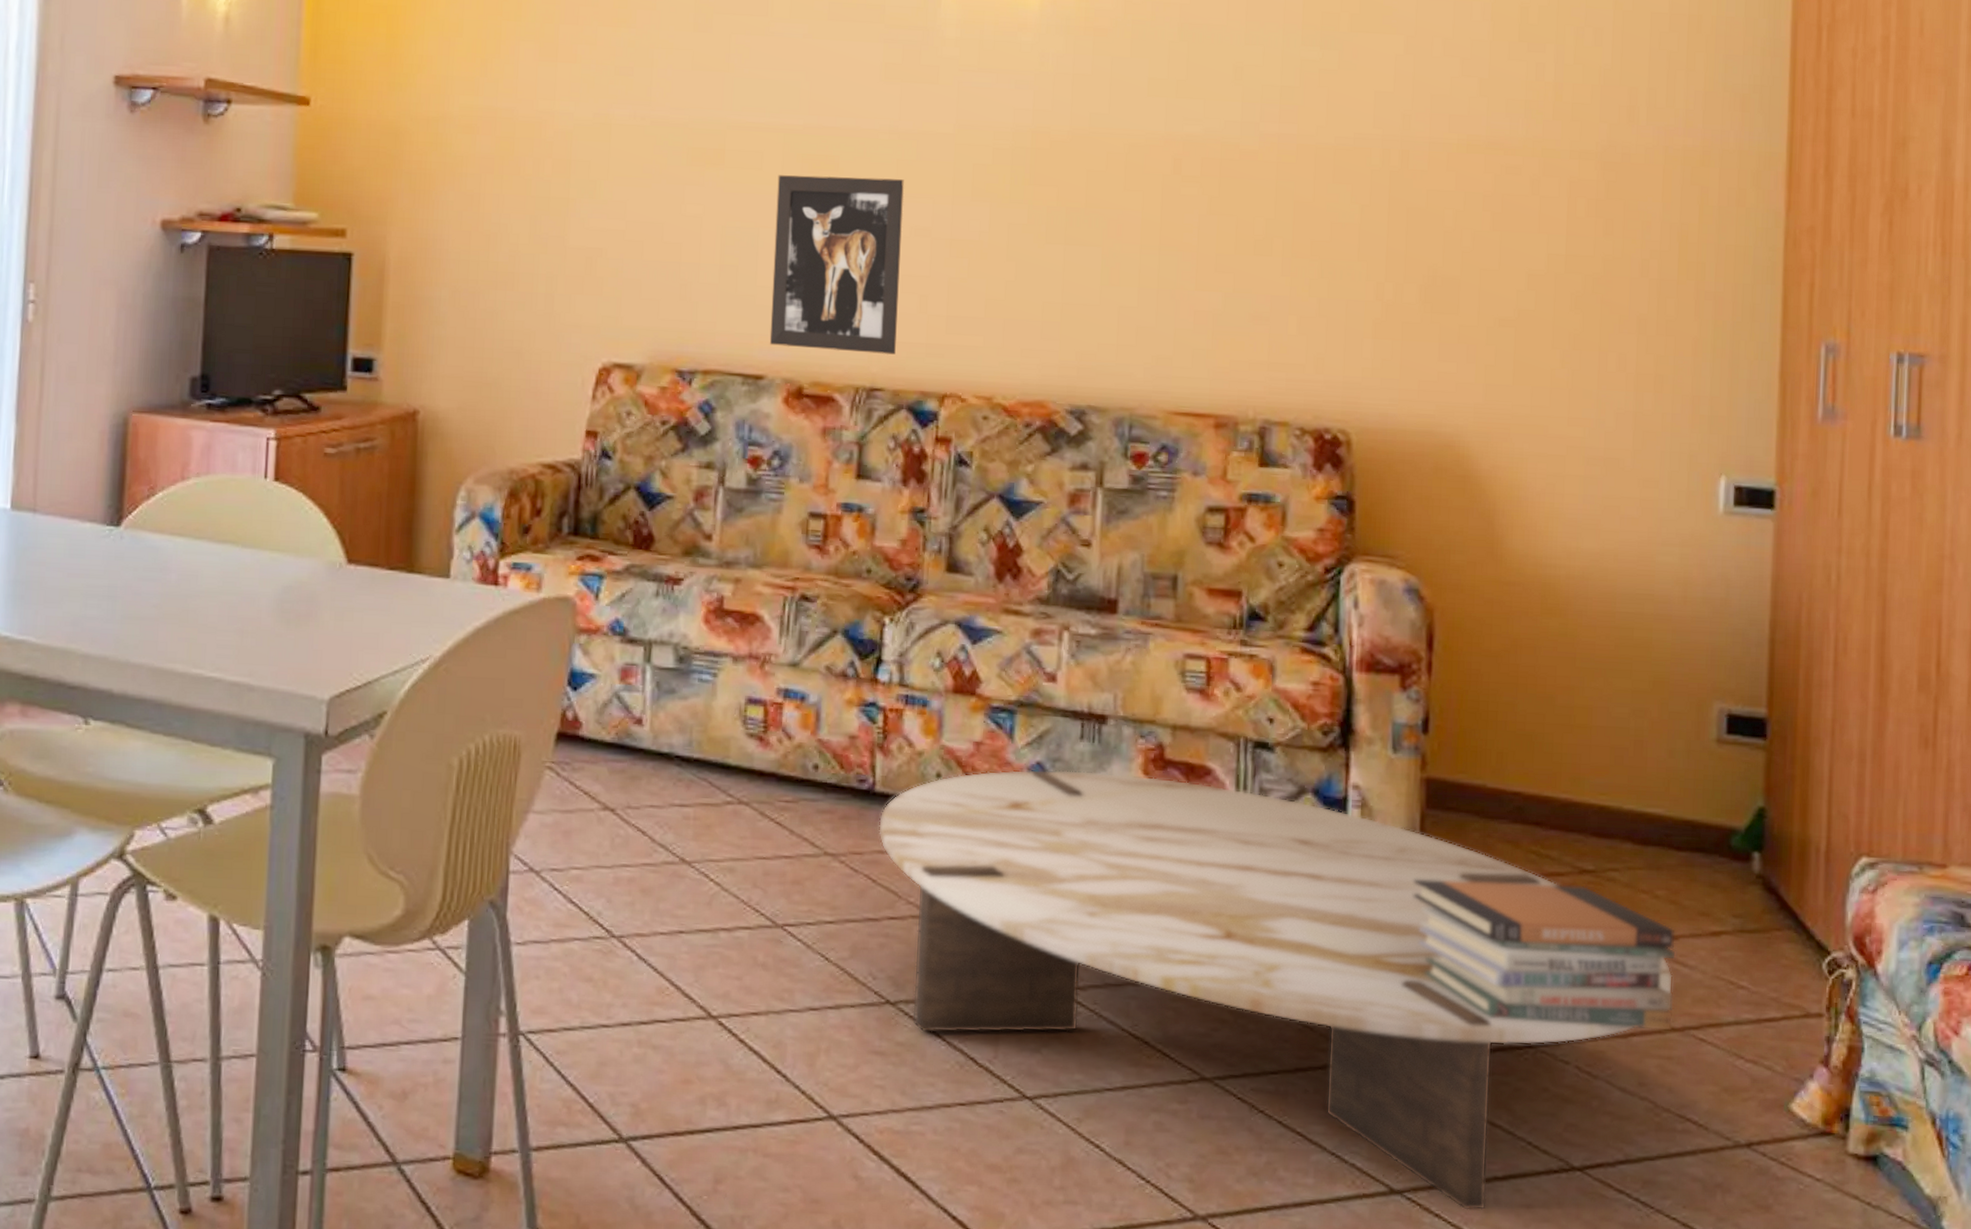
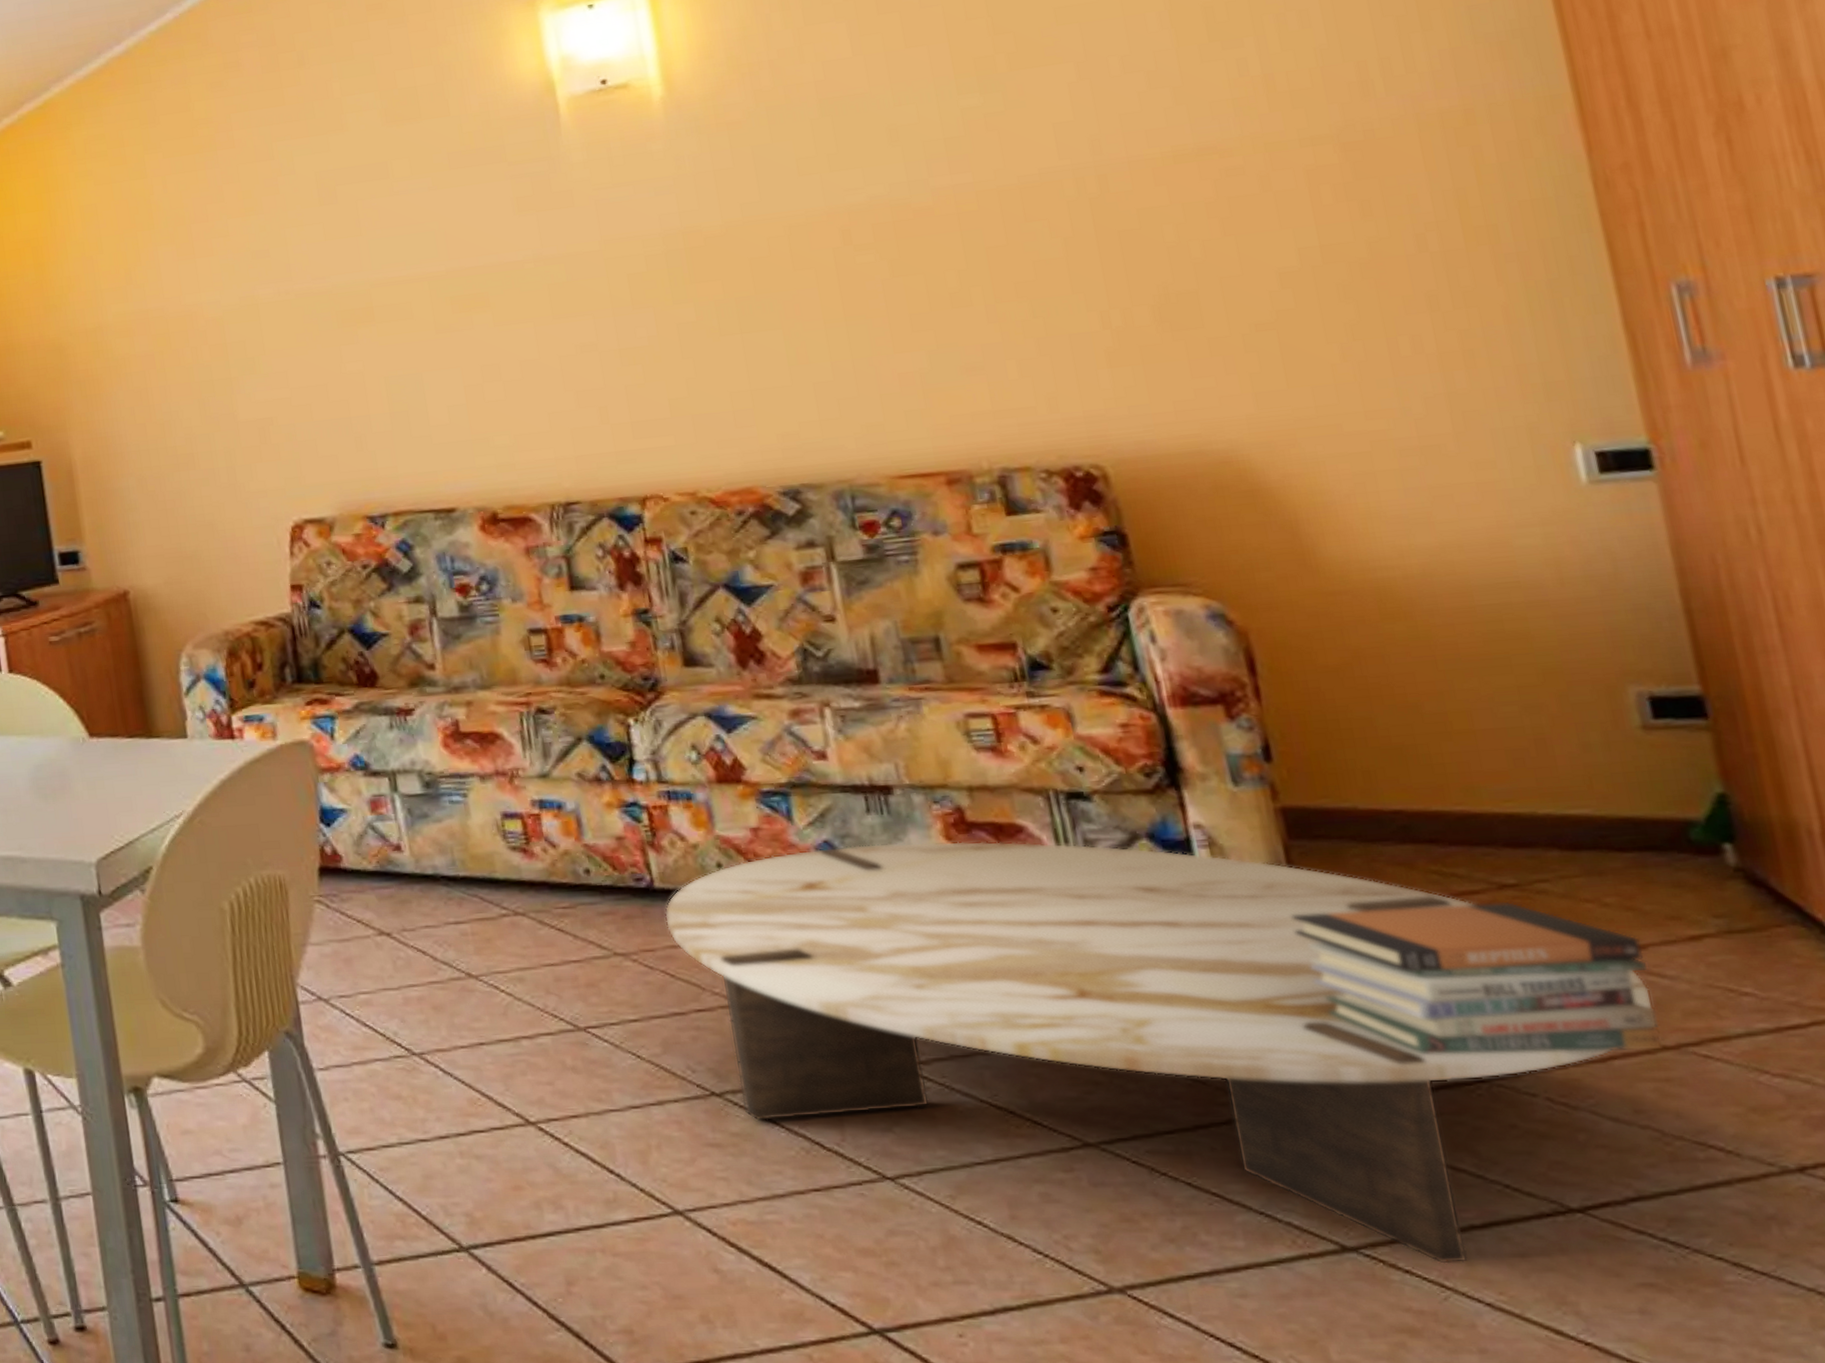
wall art: present [769,175,904,355] -> none [430,302,585,479]

